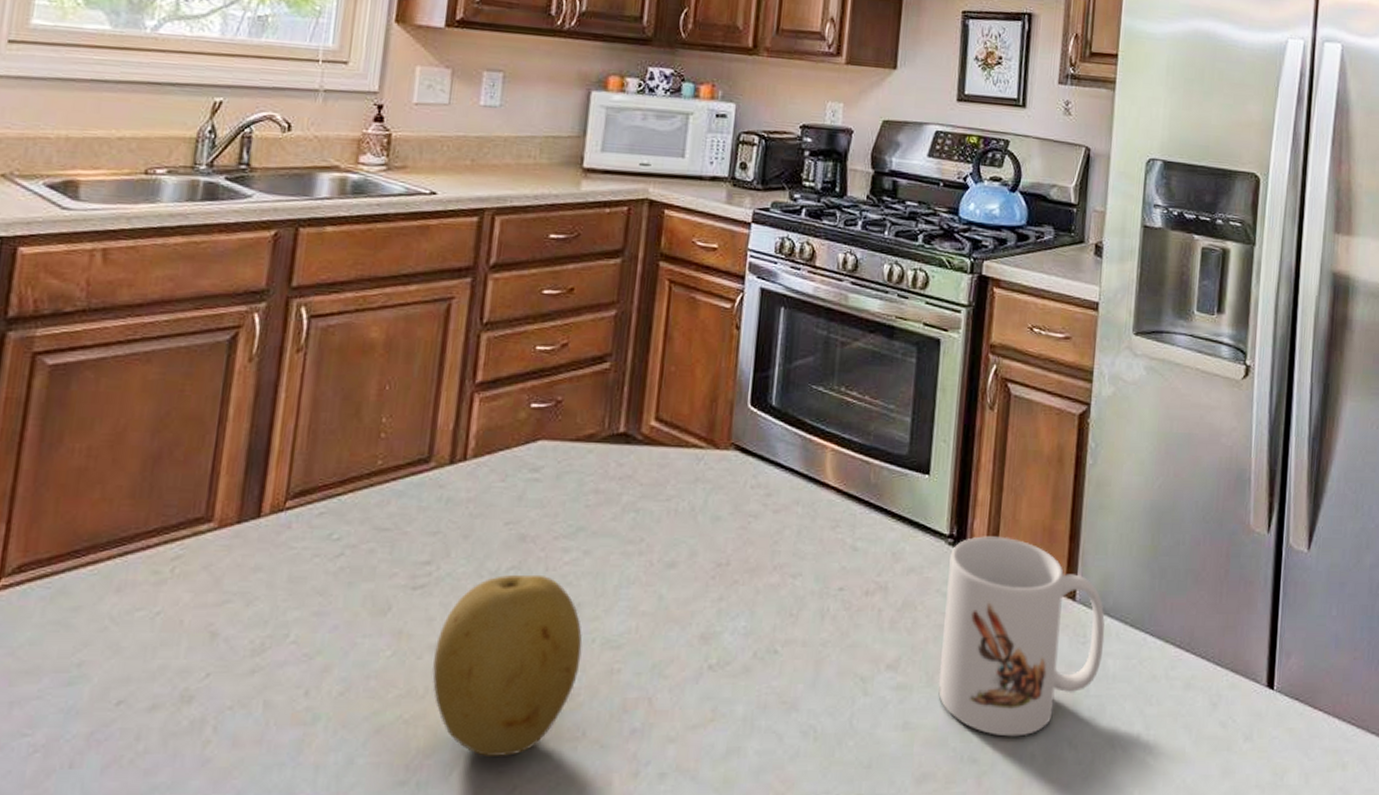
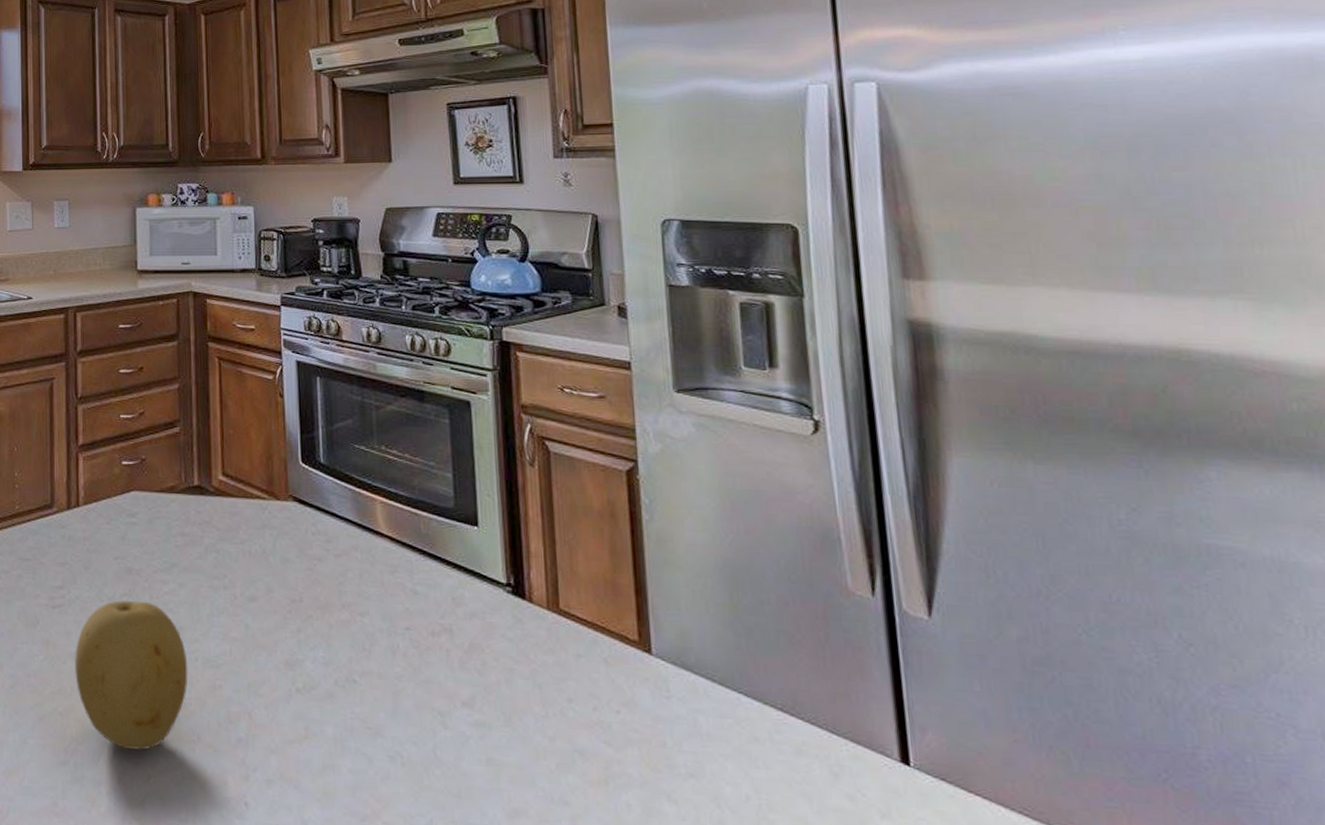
mug: present [938,536,1105,737] -> none [510,586,692,785]

